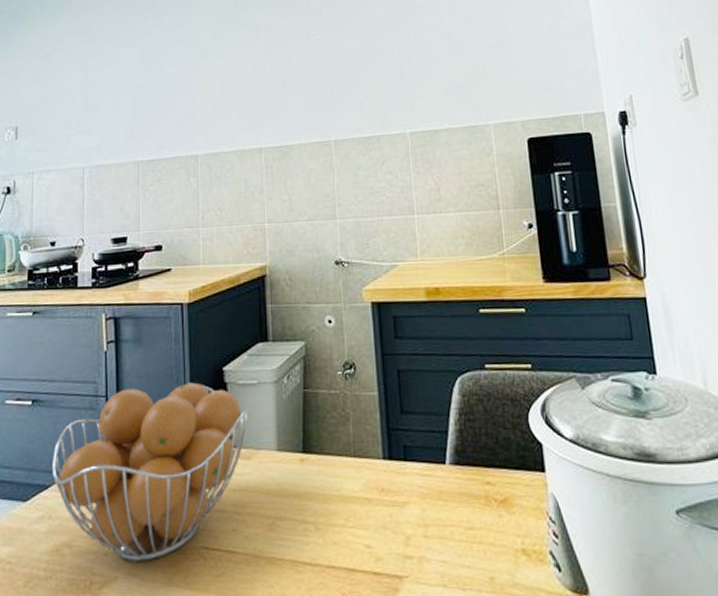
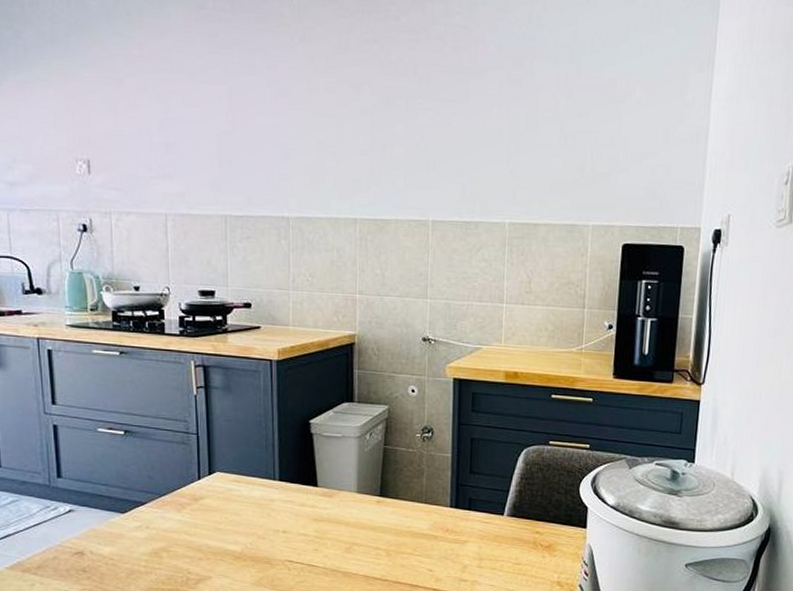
fruit basket: present [52,382,249,562] -> none [147,429,333,567]

